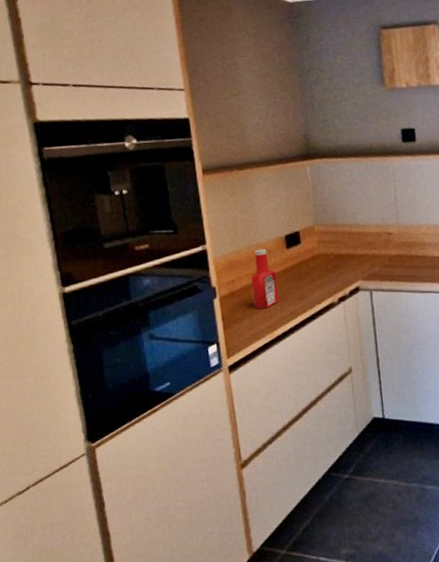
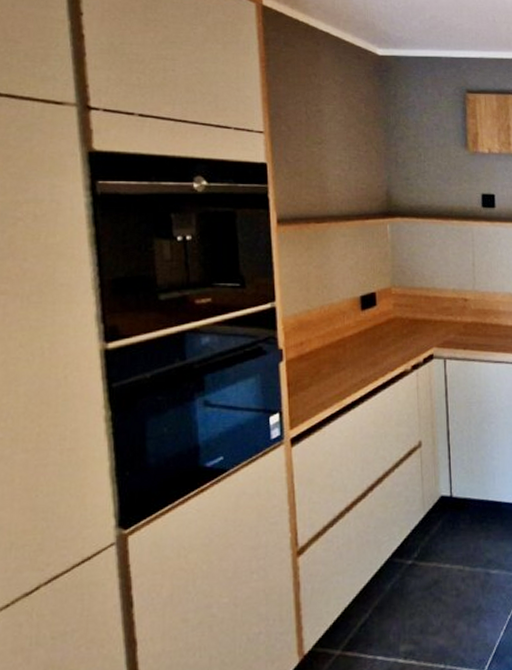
ketchup bottle: present [251,249,280,309] -> none [321,309,351,375]

